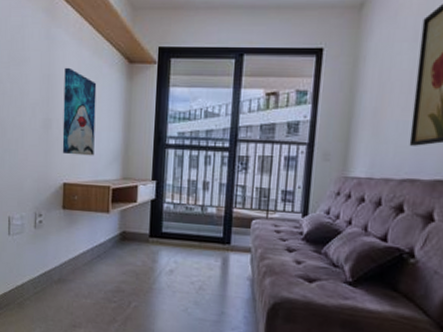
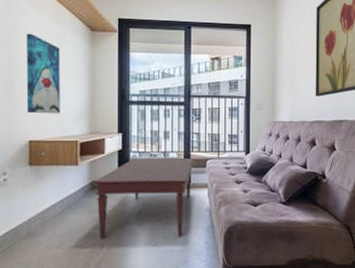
coffee table: none [123,211,236,306] -> present [93,158,193,239]

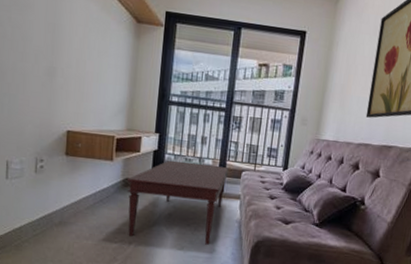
wall art: present [26,33,60,114] -> none [66,18,104,107]

